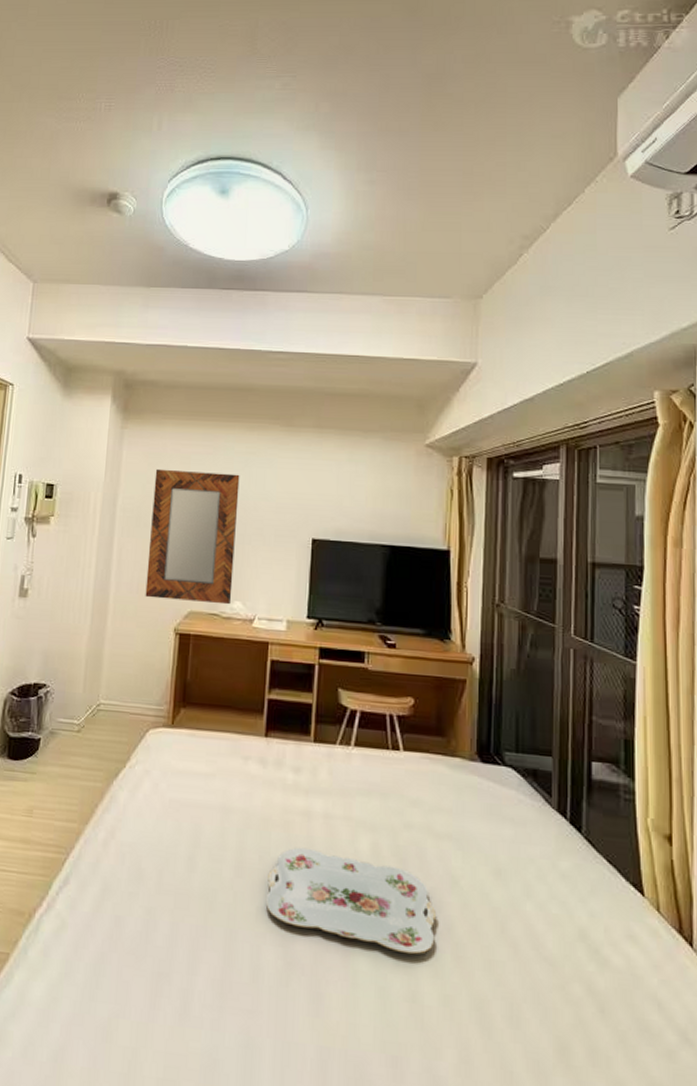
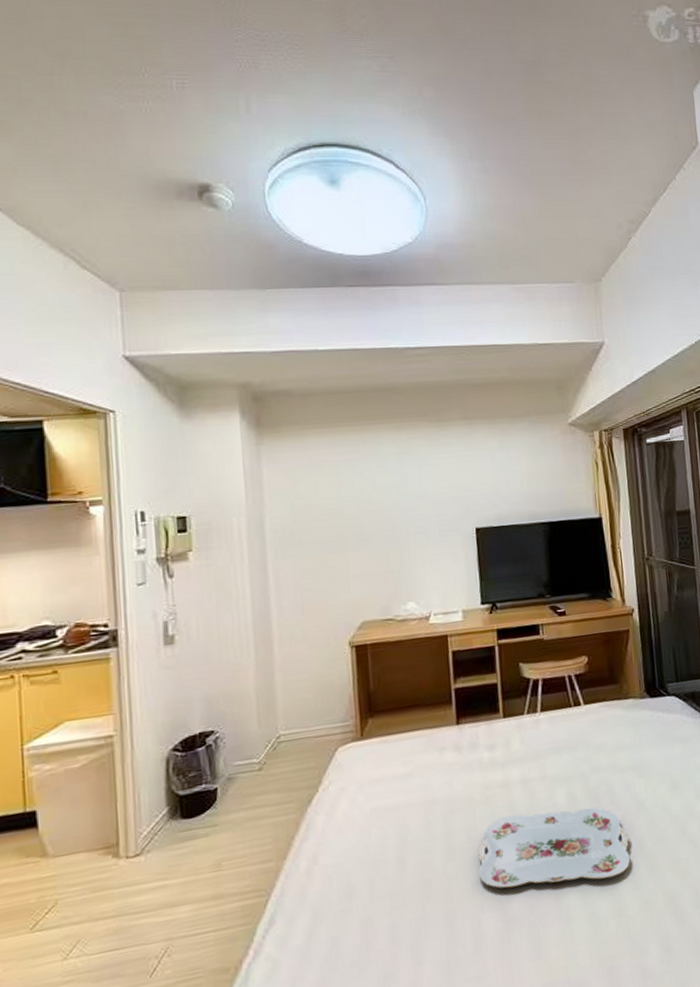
home mirror: present [145,468,240,605] -> none [303,476,405,617]

